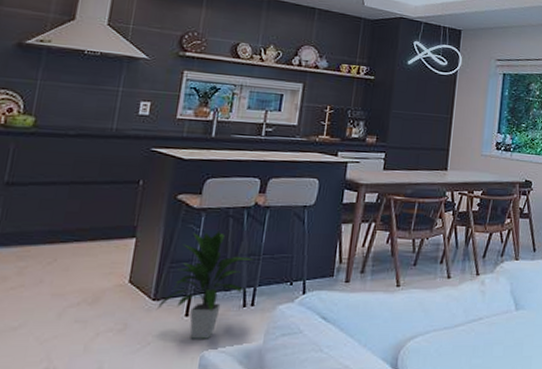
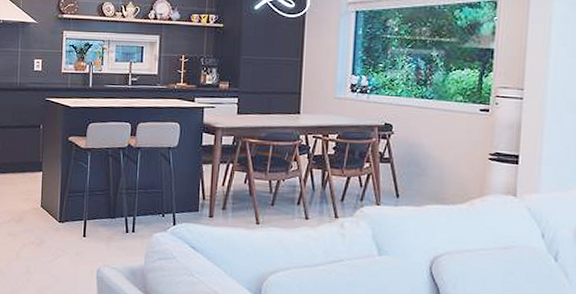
indoor plant: present [156,231,253,339] -> none [62,168,131,257]

